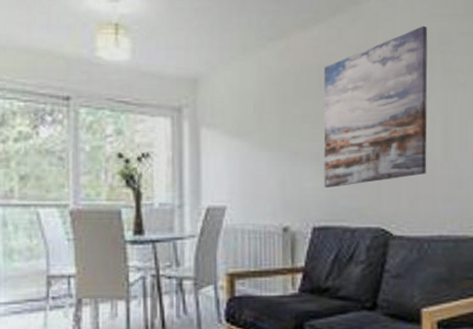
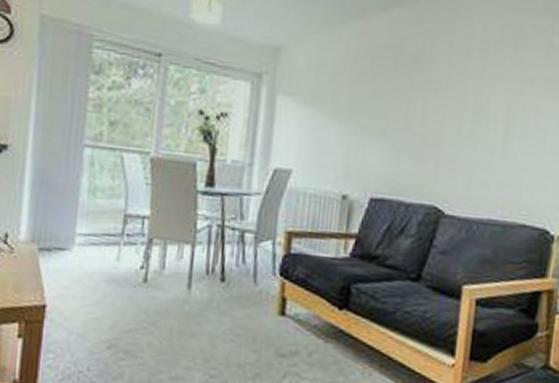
wall art: present [323,25,428,188] -> none [385,17,504,163]

